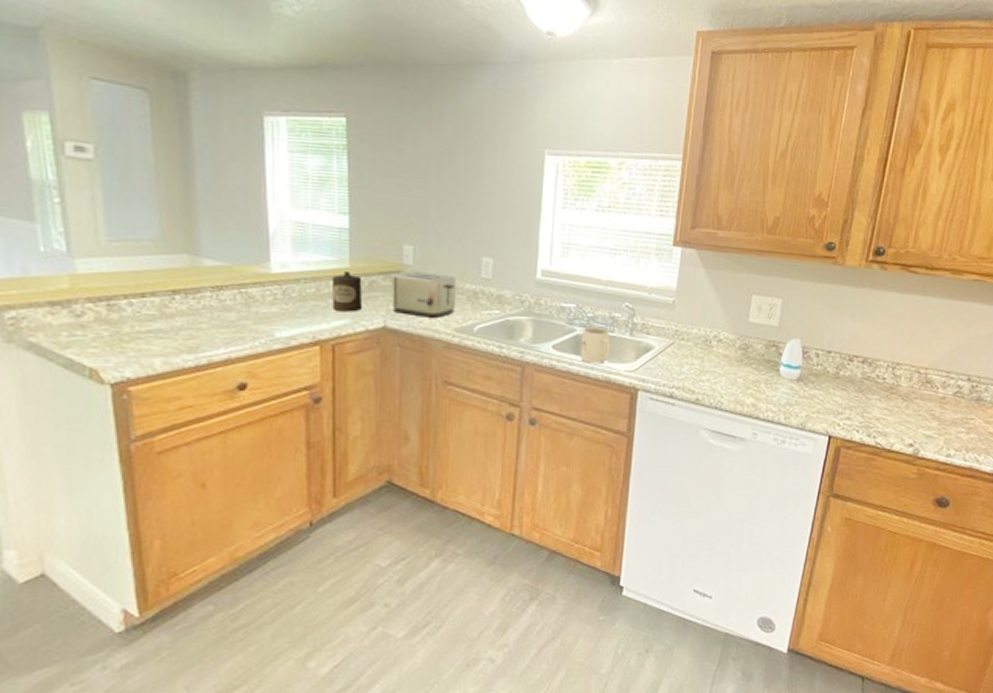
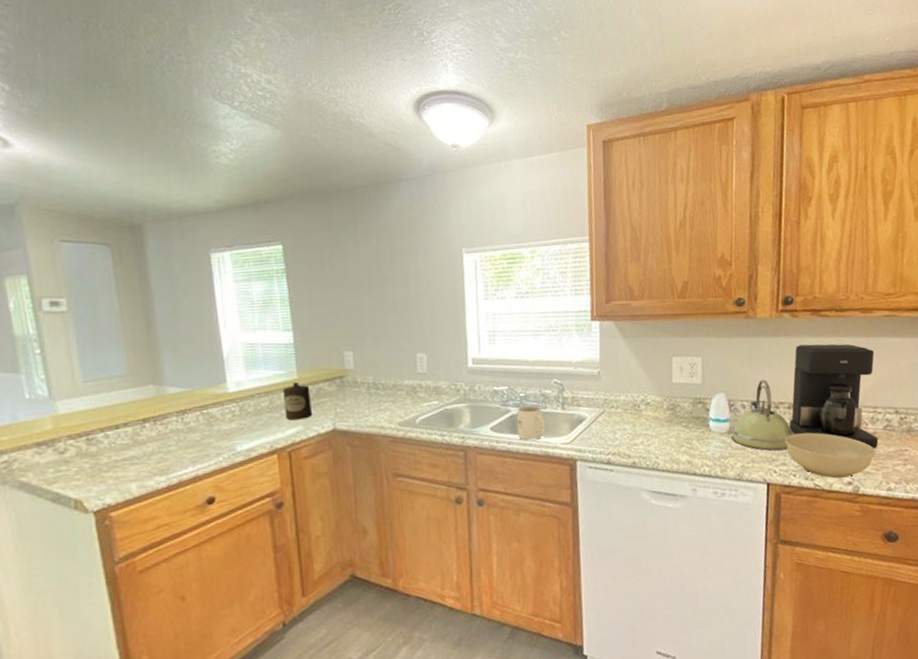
toaster: present [392,271,456,319] -> none [337,373,397,417]
kettle: none [800,330,861,405] -> present [731,379,791,451]
bowl: none [853,389,942,440] -> present [784,432,876,479]
coffee maker: none [860,299,958,413] -> present [789,344,879,448]

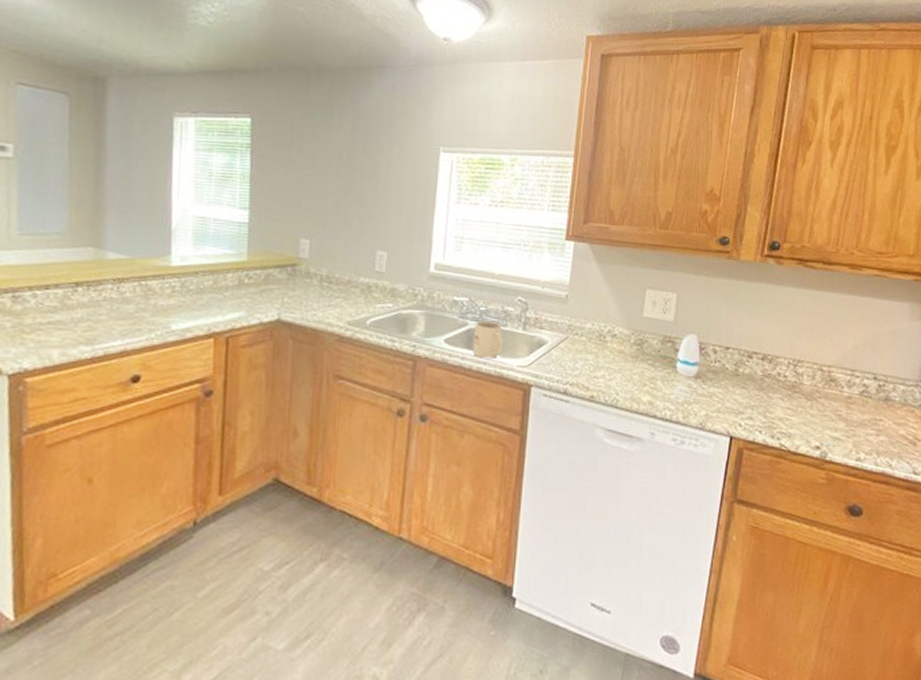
canister: present [282,382,313,421] -> none [228,265,259,305]
kettle: present [731,379,791,451] -> none [698,325,762,404]
bowl: present [784,432,876,479] -> none [754,388,849,442]
coffee maker: present [789,344,879,448] -> none [760,294,859,413]

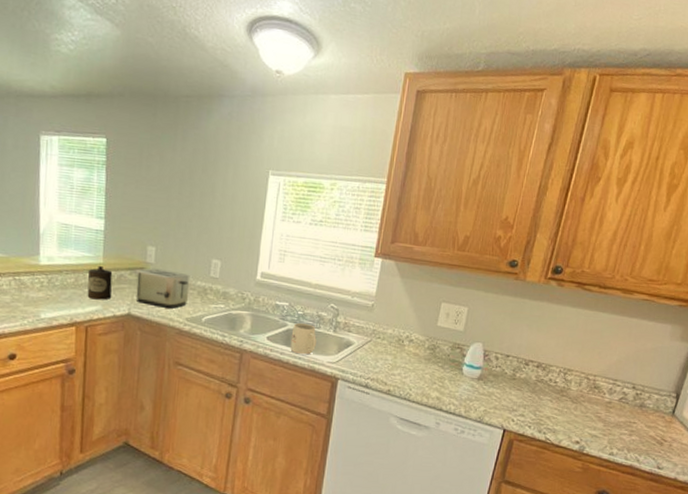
canister: none [228,265,259,305] -> present [87,266,113,300]
toaster: none [287,264,350,312] -> present [136,268,189,309]

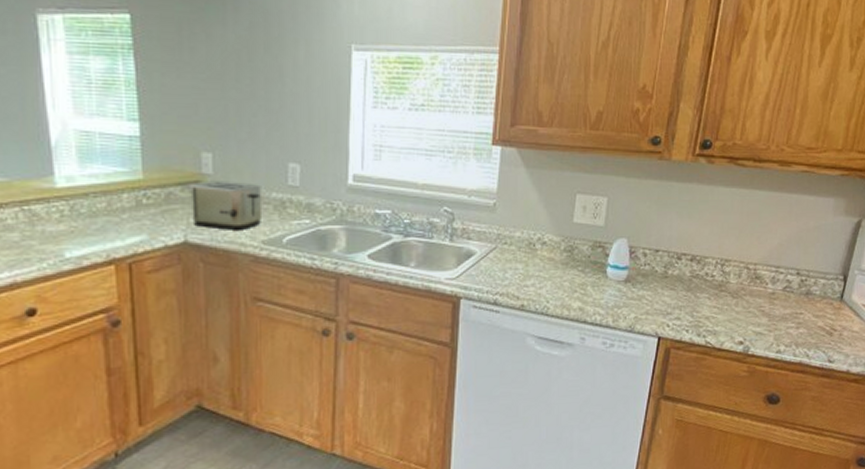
canister: present [87,266,113,300] -> none [123,184,161,227]
mug: present [290,322,317,355] -> none [398,233,430,273]

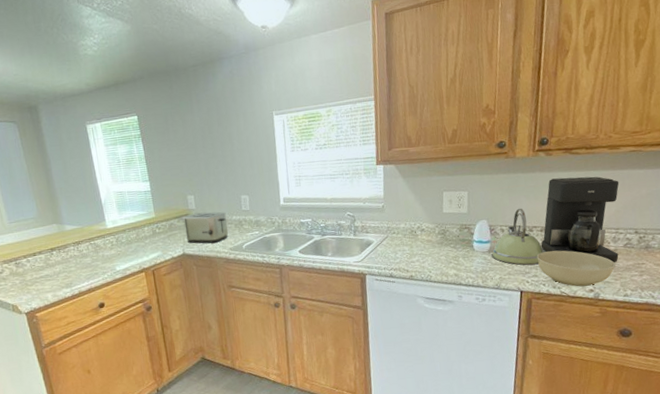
kettle: none [628,227,690,304] -> present [492,208,543,265]
bowl: none [682,287,772,338] -> present [536,250,616,287]
coffee maker: none [689,194,786,309] -> present [541,176,619,262]

